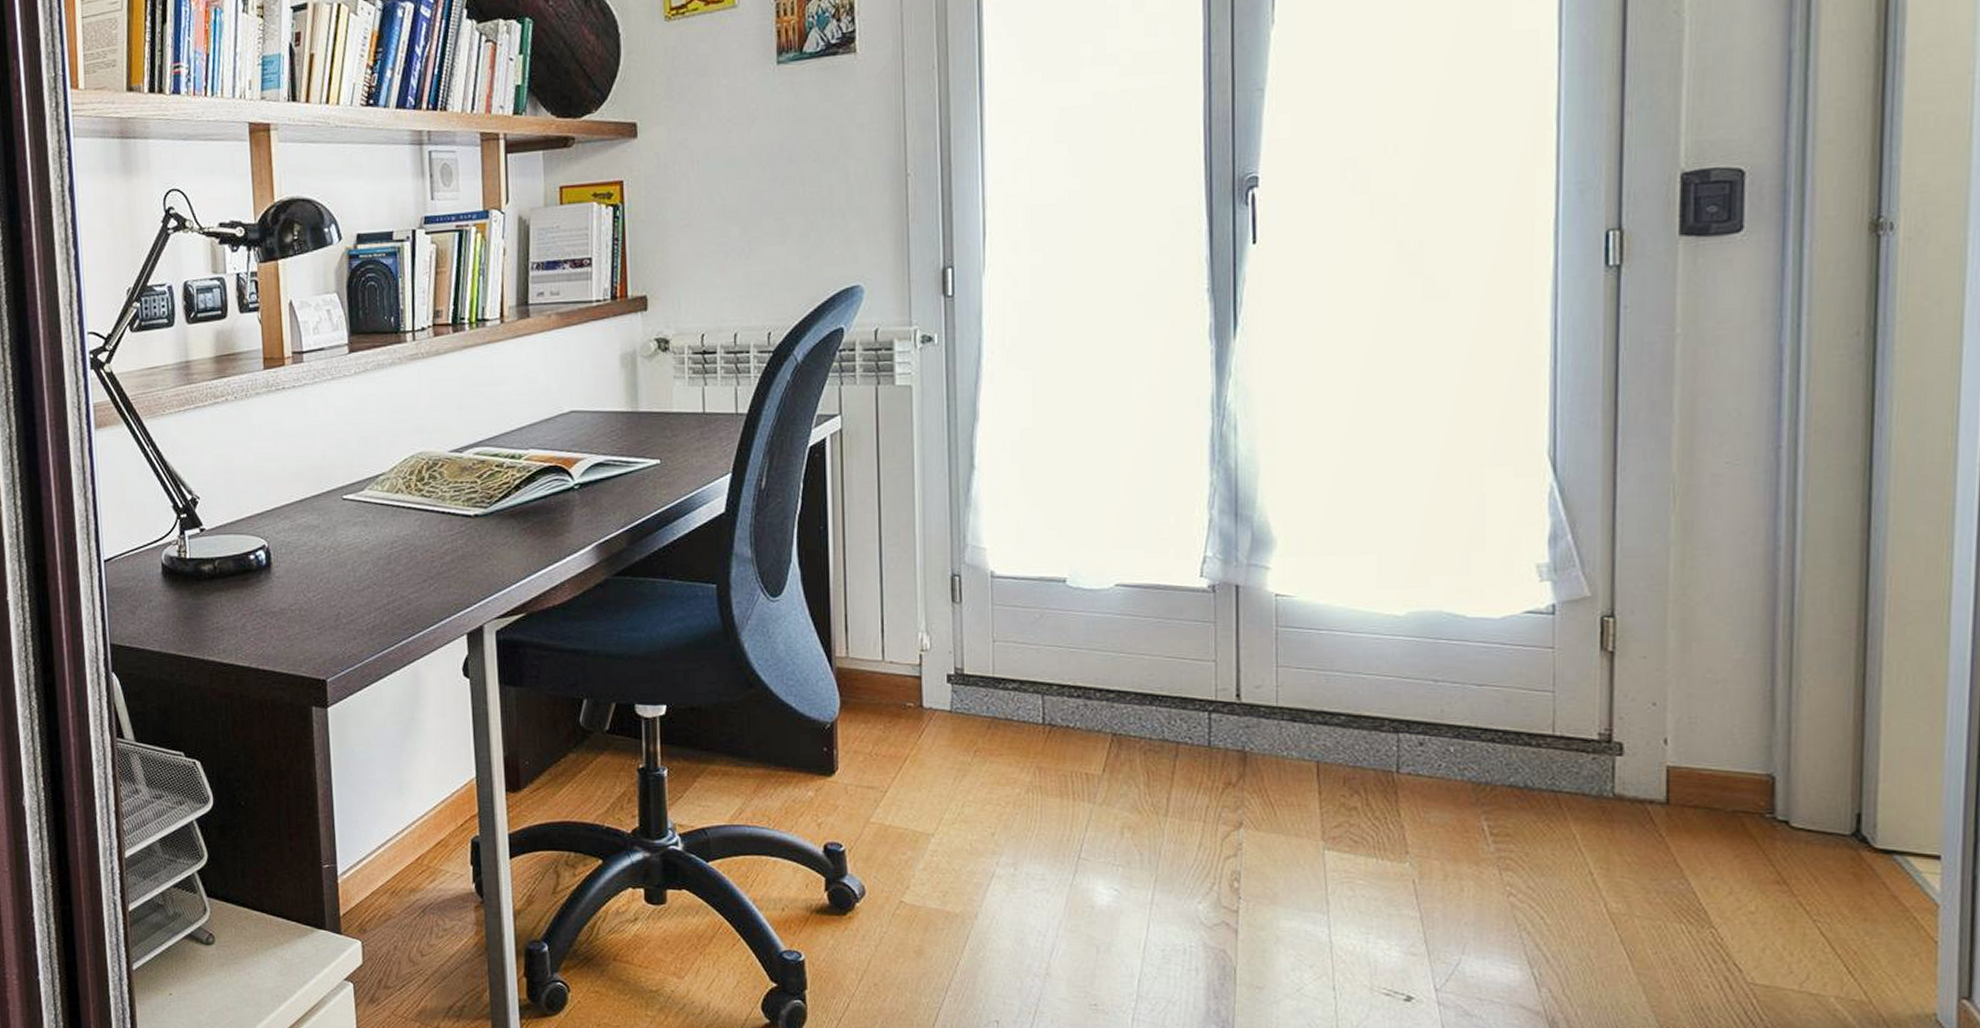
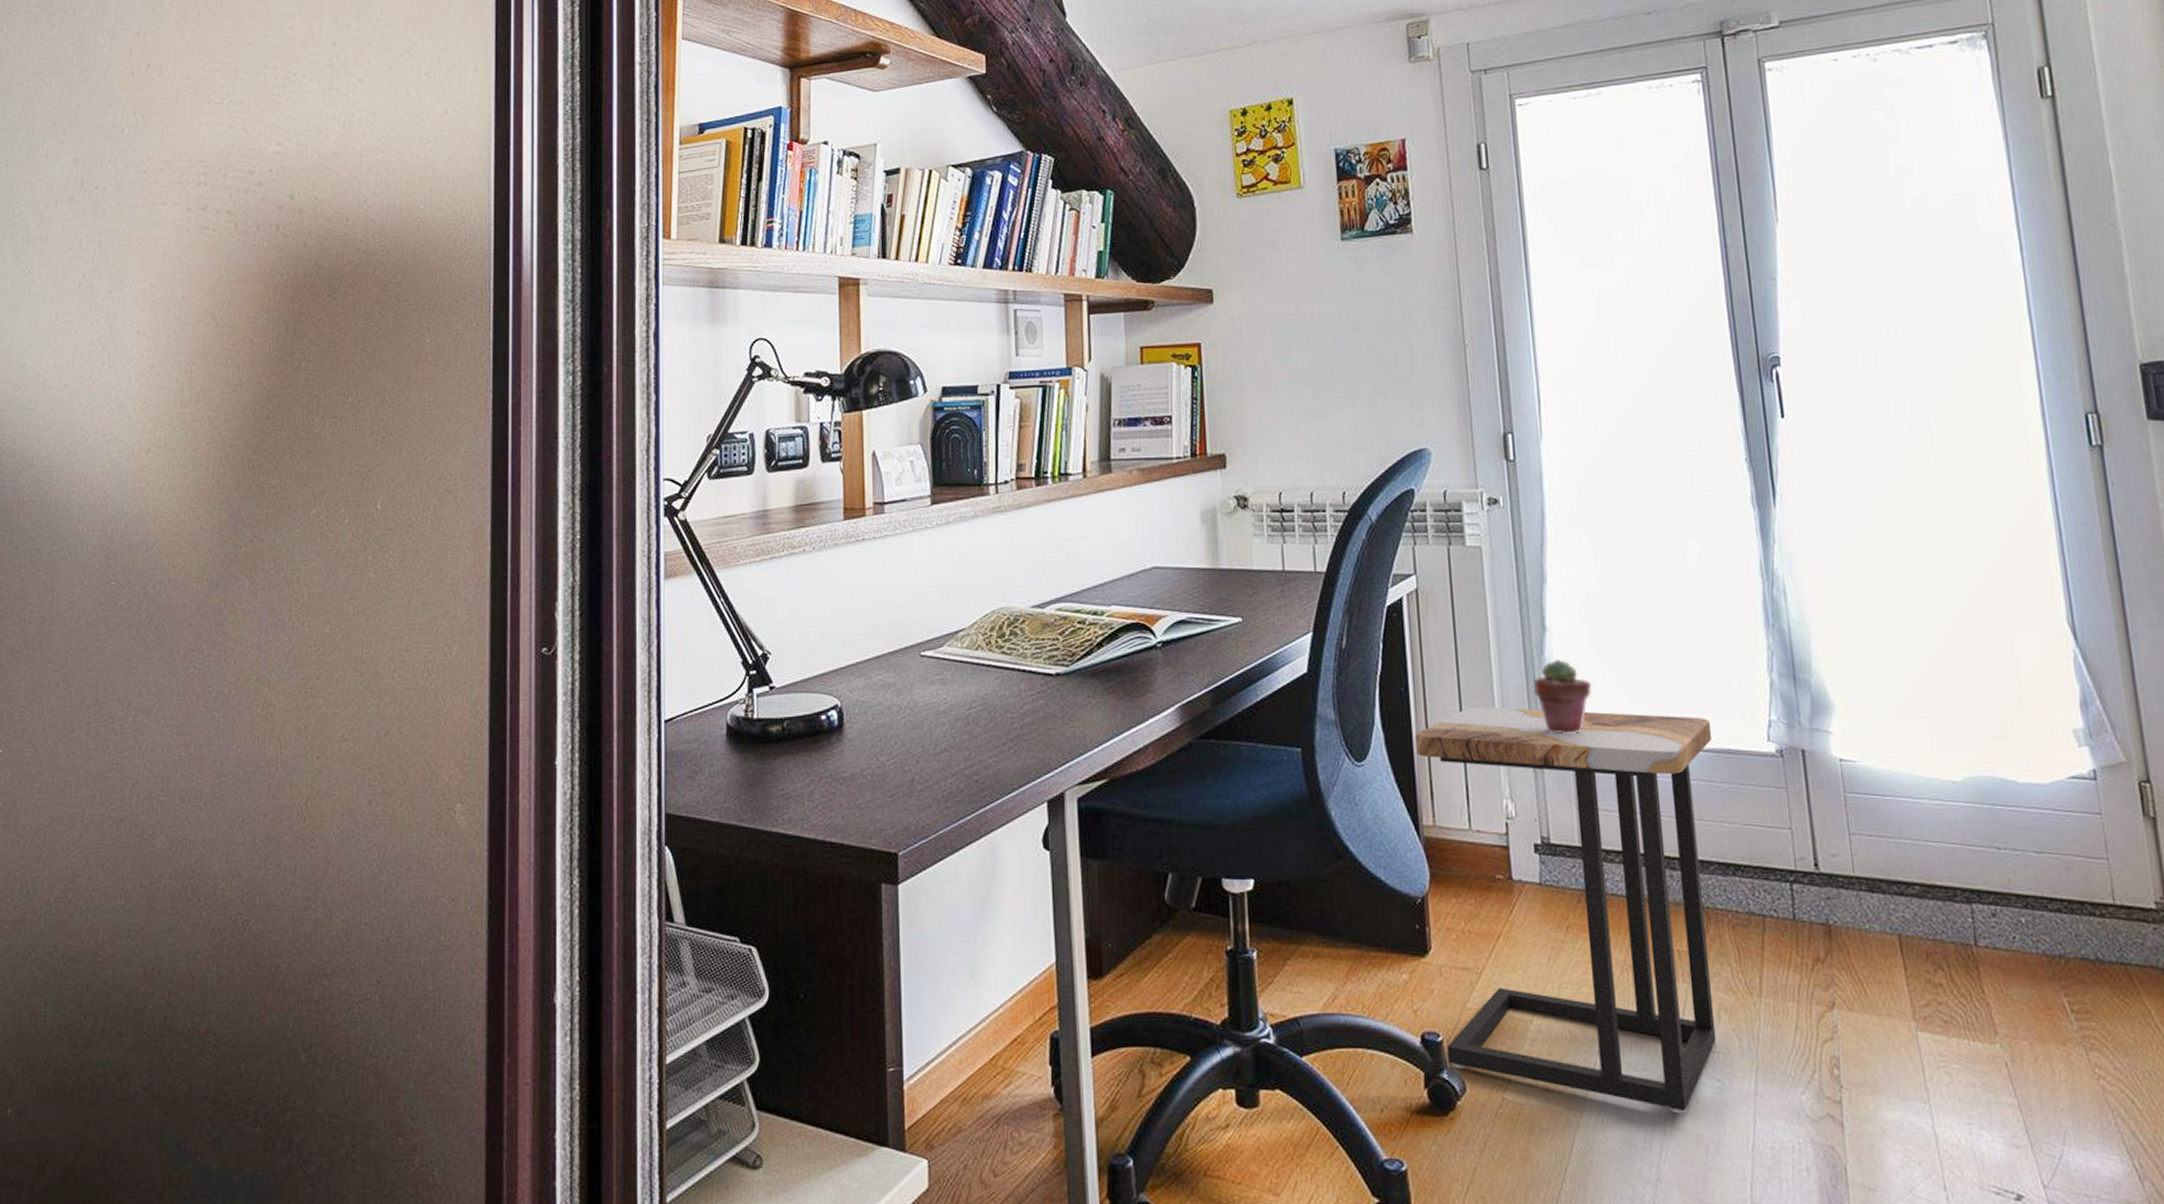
side table: none [832,544,1140,918] -> present [1415,707,1717,1114]
potted succulent: none [956,498,1019,570] -> present [1533,660,1592,734]

